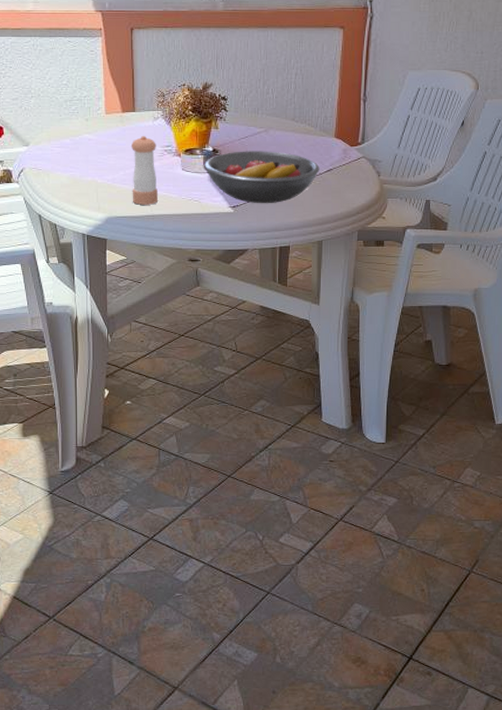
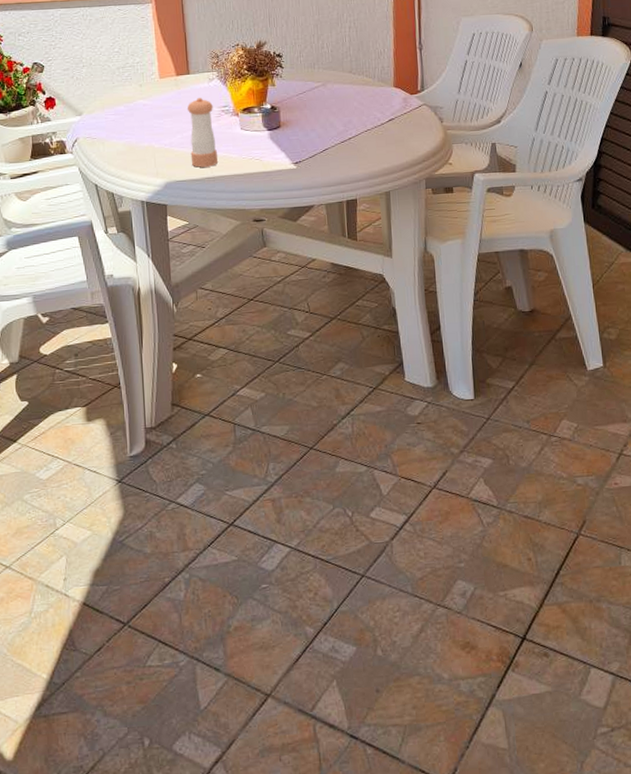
fruit bowl: present [204,151,320,204] -> none [263,104,382,158]

